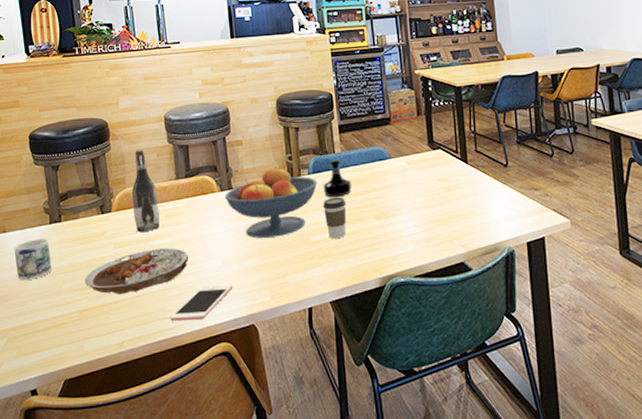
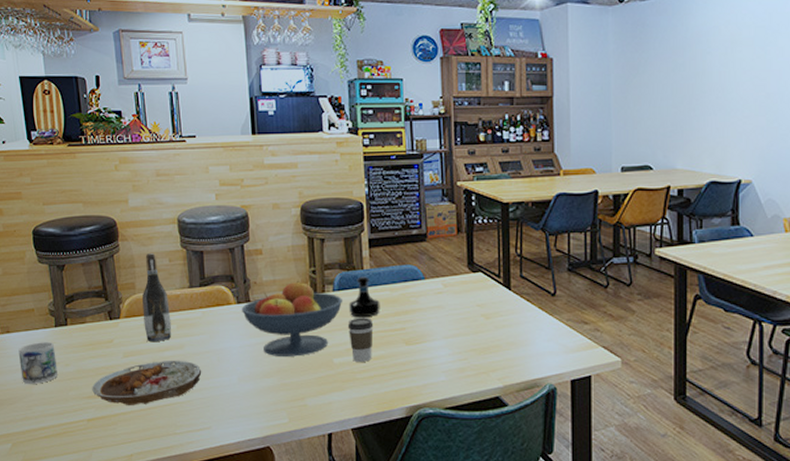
cell phone: present [170,284,233,322] -> none [181,403,248,439]

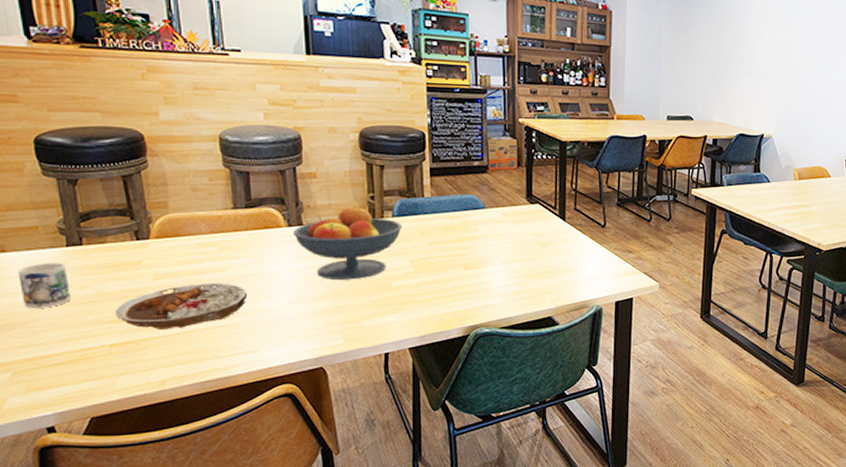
wine bottle: present [143,252,171,343] -> none [177,170,211,265]
coffee cup: present [347,318,374,362] -> none [406,243,433,285]
tequila bottle: present [349,276,380,318] -> none [408,203,440,243]

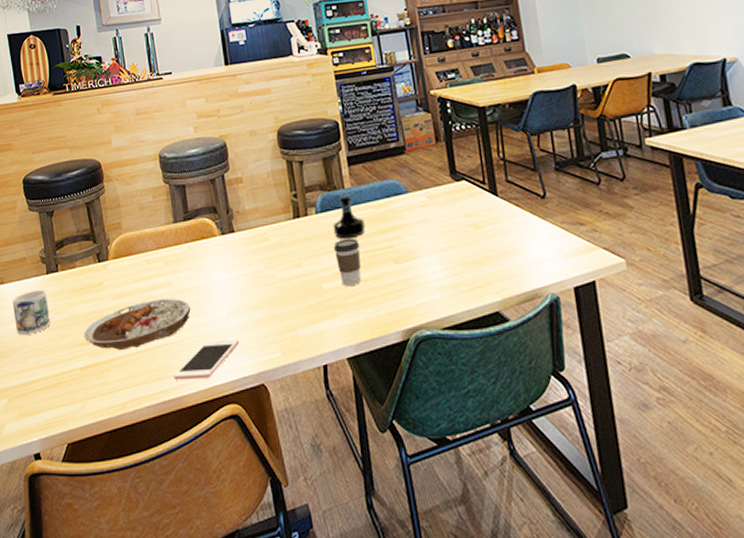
cell phone: none [223,325,300,361] -> present [174,338,240,380]
fruit bowl: present [294,206,403,280] -> none [226,206,327,287]
coffee cup: none [406,243,433,285] -> present [333,238,362,286]
tequila bottle: none [408,203,440,243] -> present [333,195,365,239]

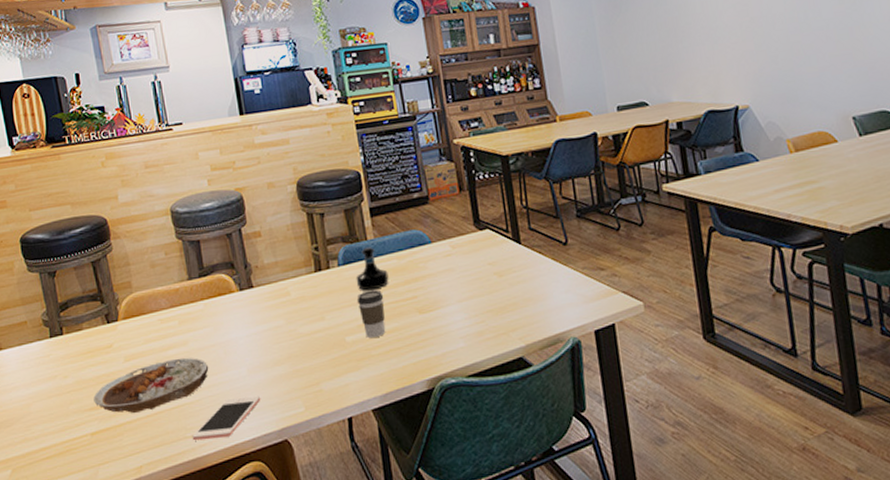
mug: present [12,290,50,335] -> none [13,354,56,403]

